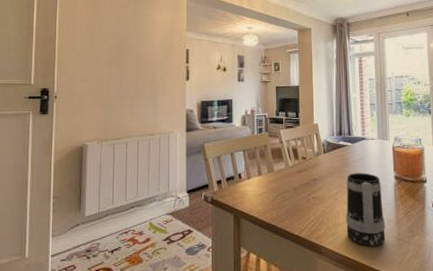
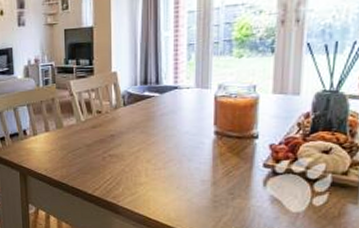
mug: present [346,173,386,246] -> none [149,128,198,208]

